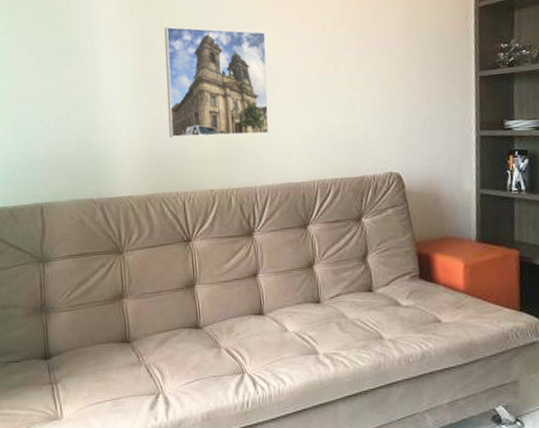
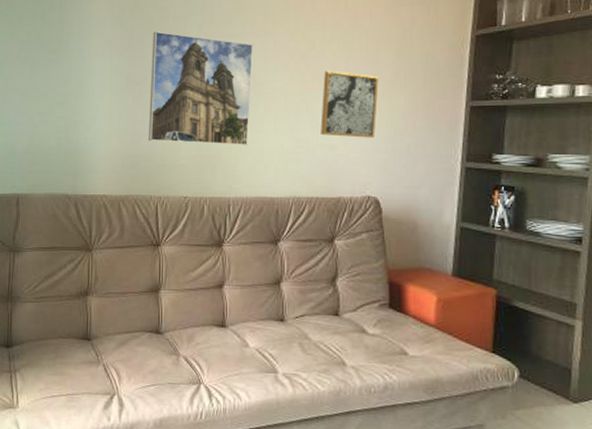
wall art: none [337,52,392,117] -> present [320,71,379,138]

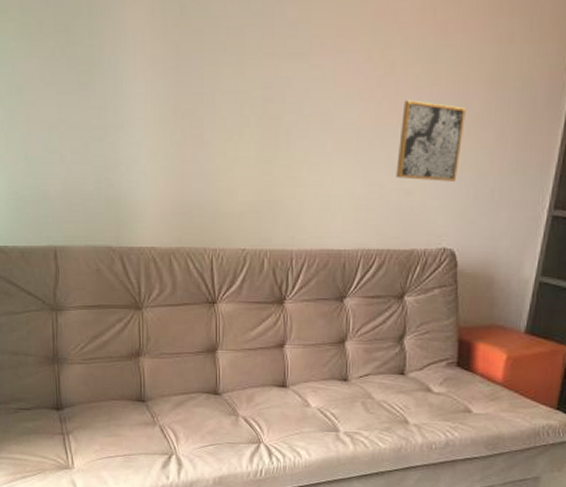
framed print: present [148,31,253,145] -> none [200,47,322,190]

